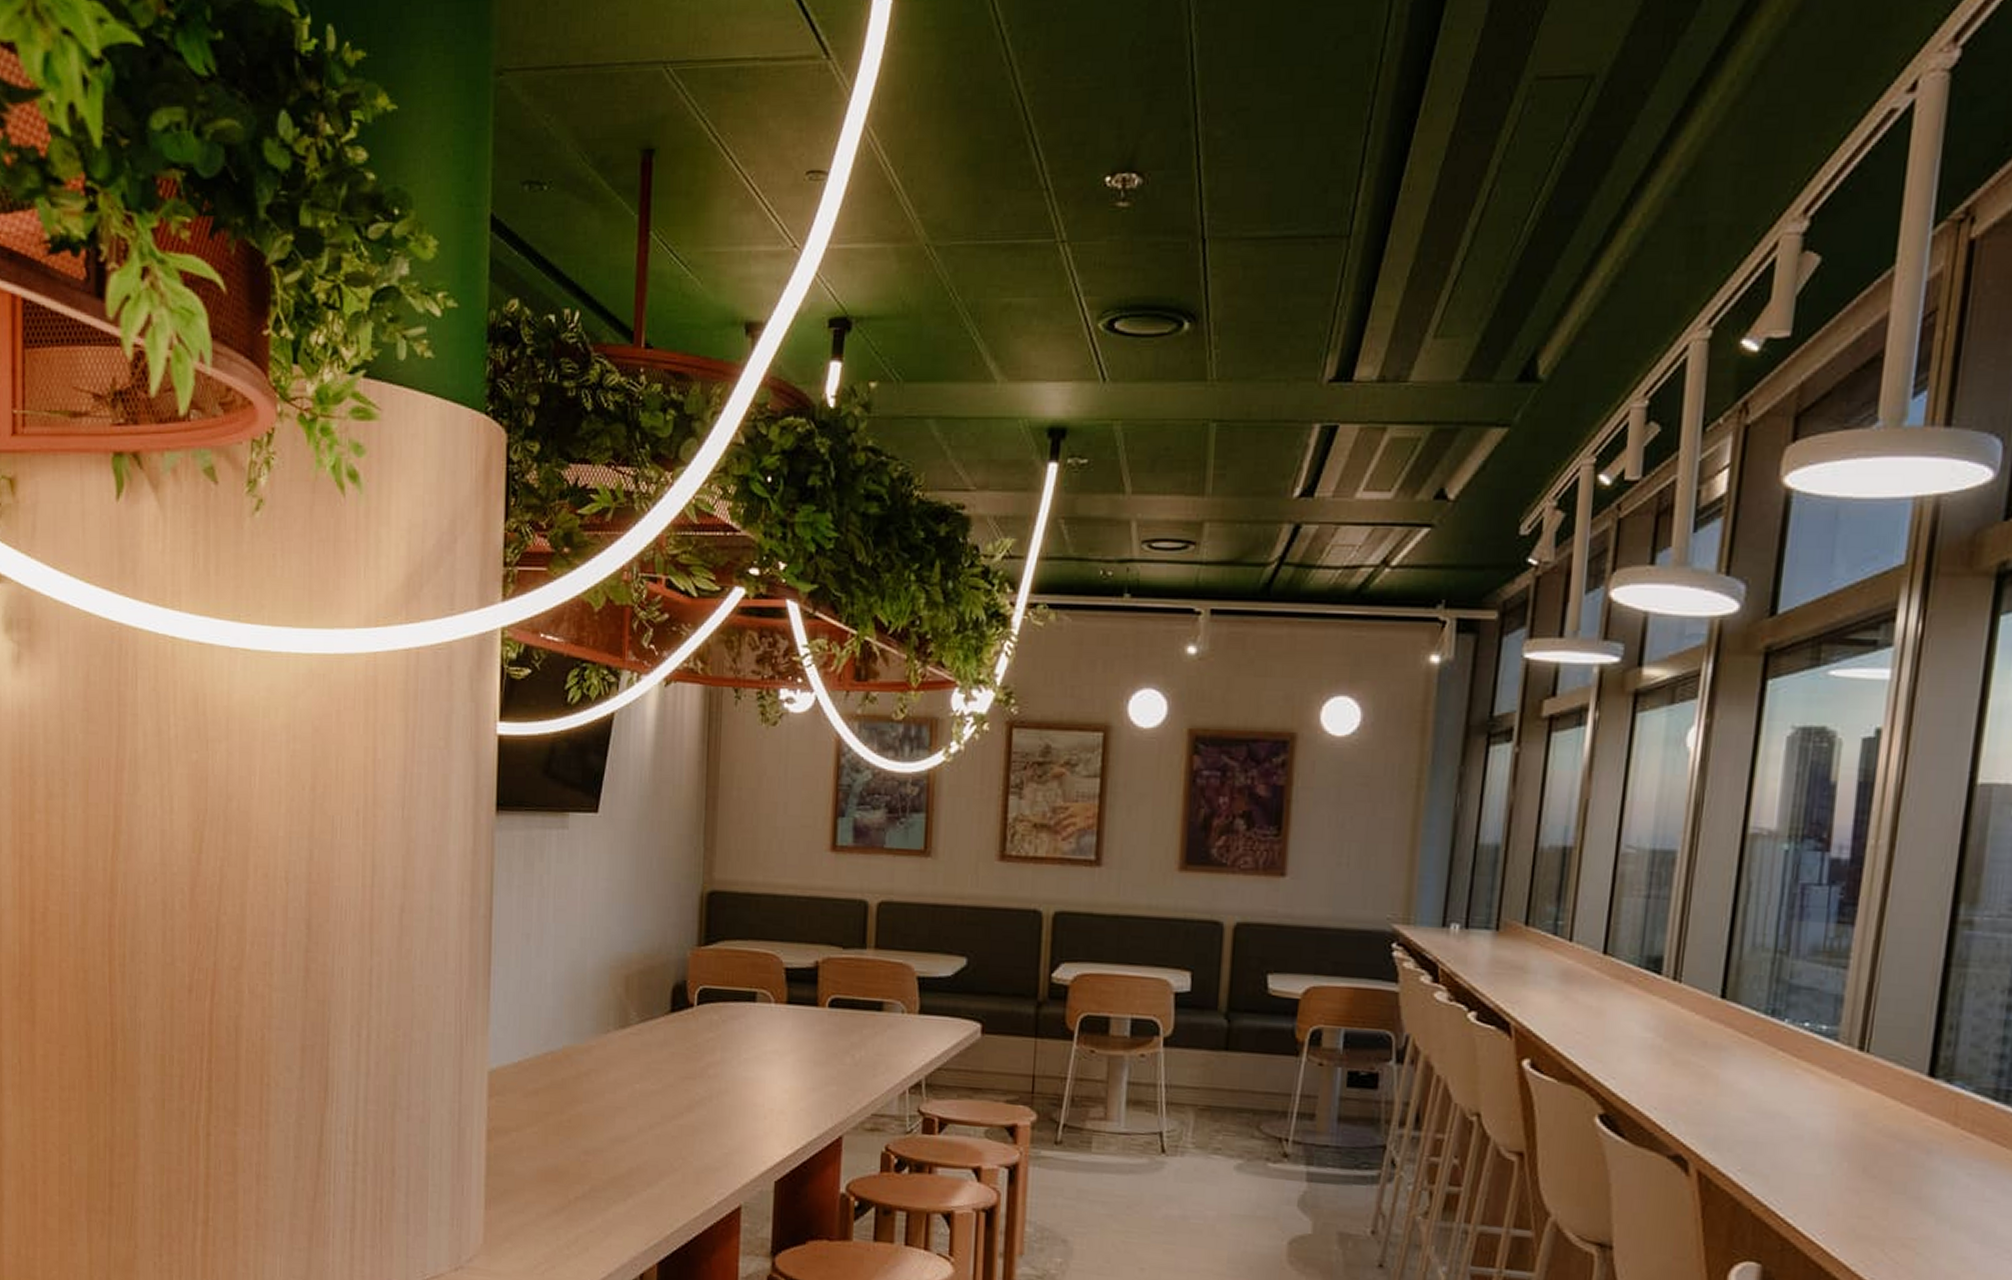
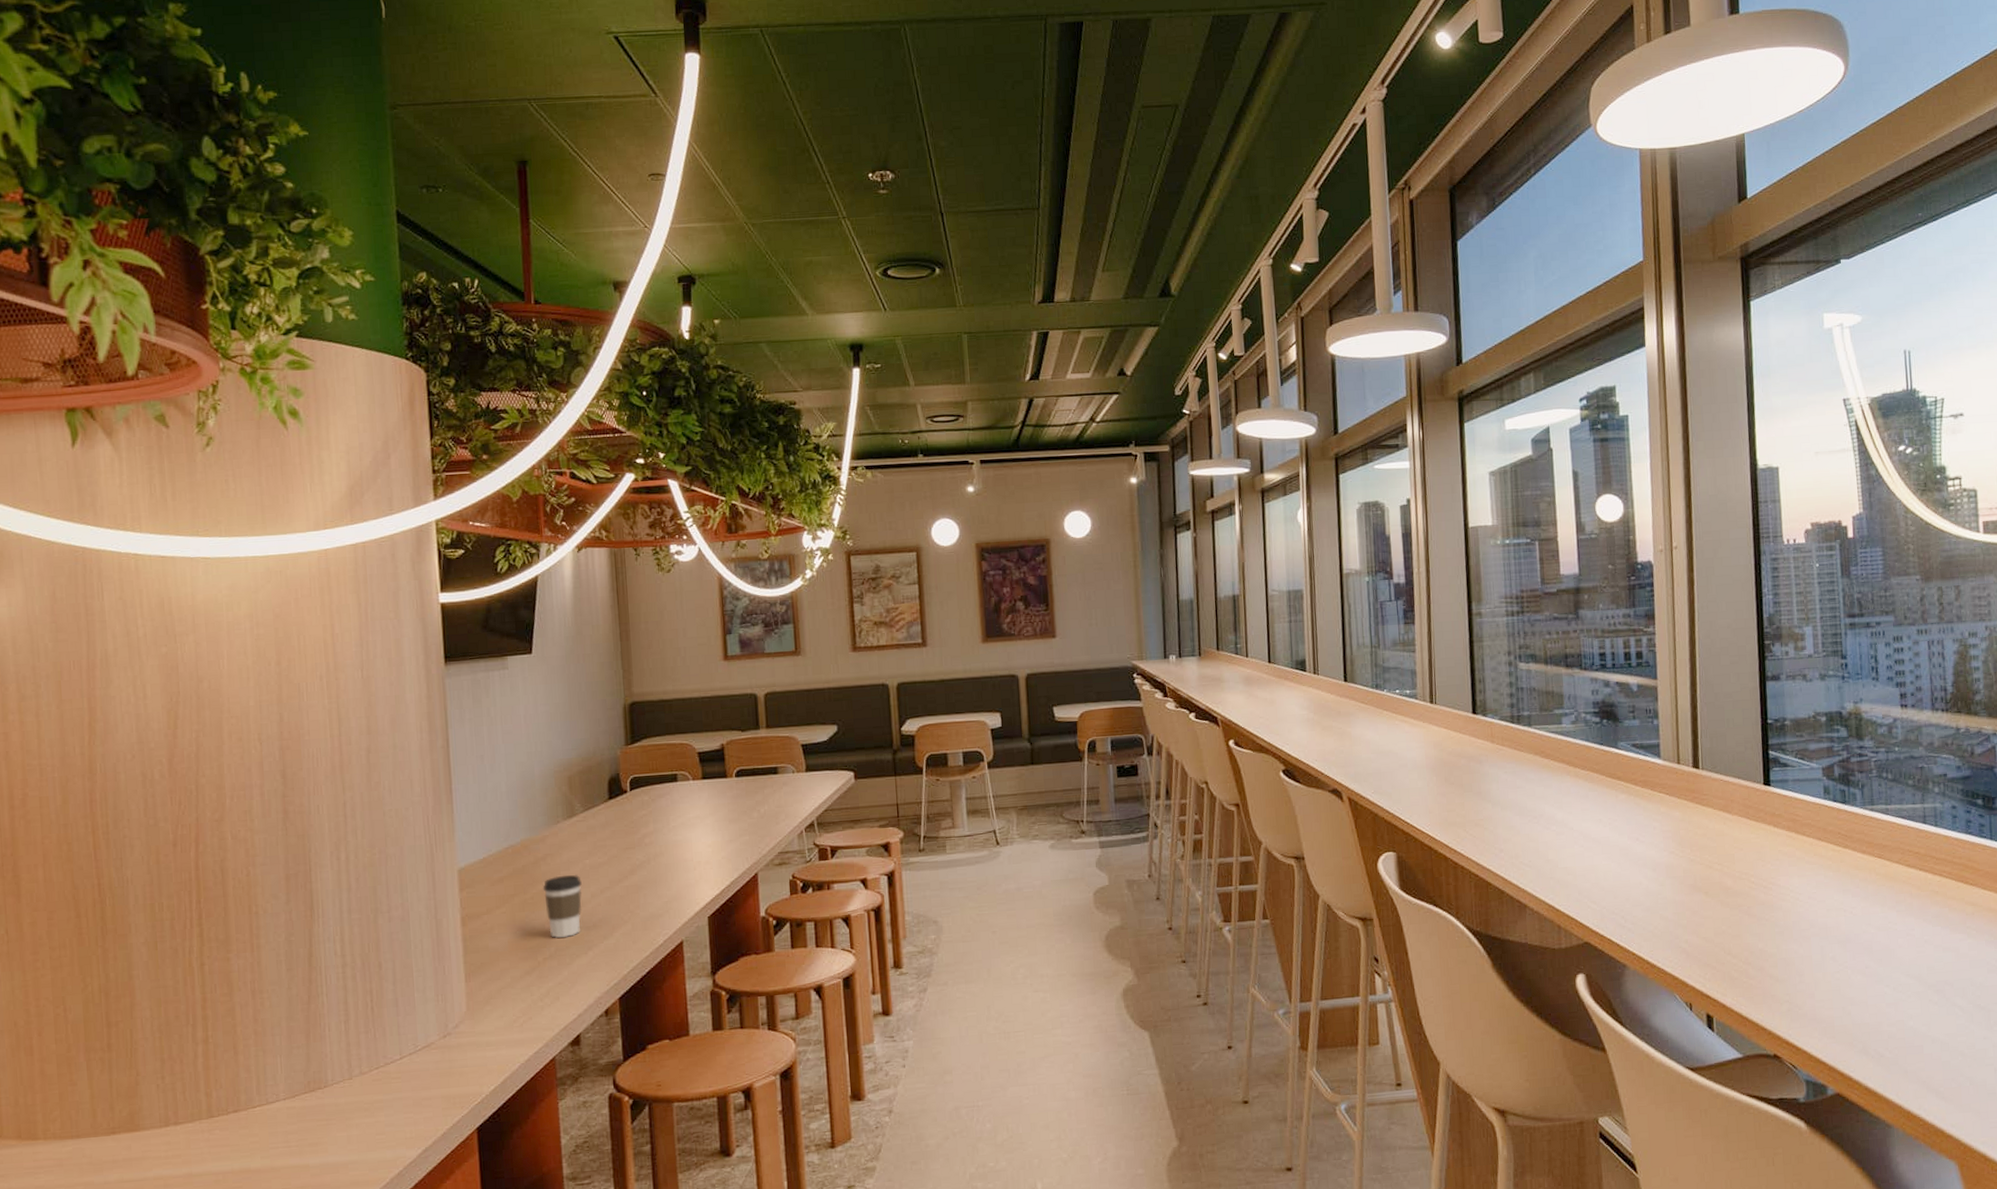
coffee cup: none [582,1098,629,1176] -> present [542,874,582,938]

